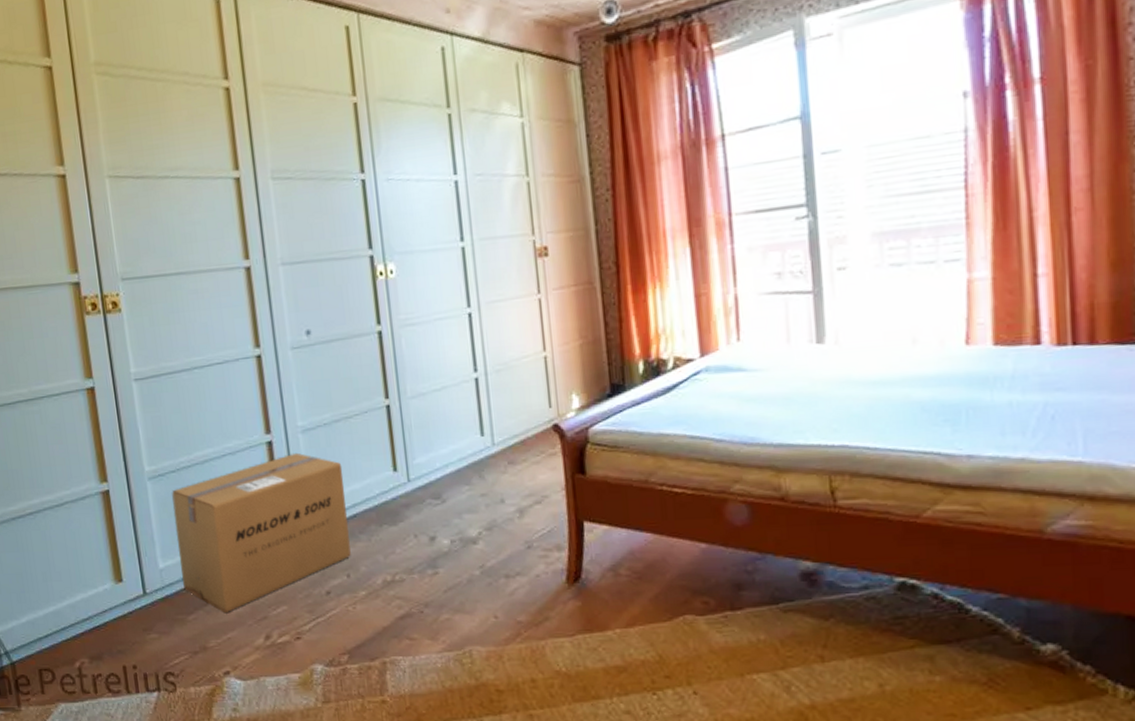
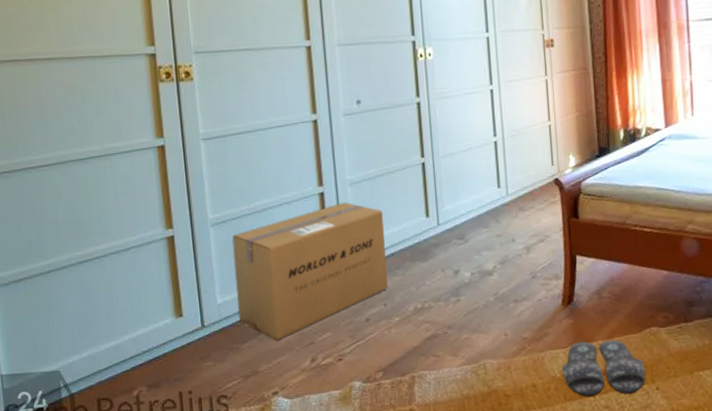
slippers: none [567,628,679,698] -> present [561,339,646,397]

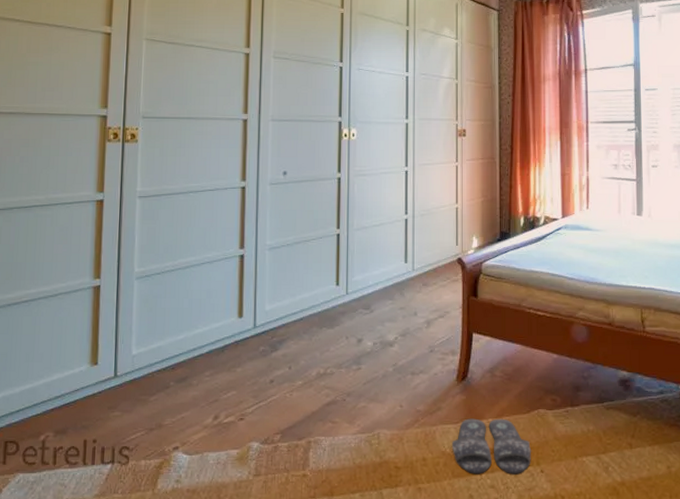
box: present [232,202,388,341] -> none [151,265,297,396]

